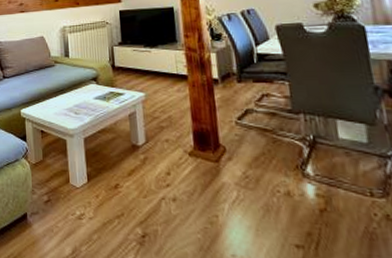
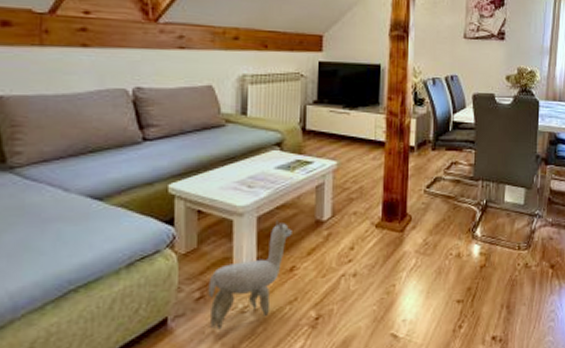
plush toy: none [53,142,113,231] -> present [208,220,292,330]

